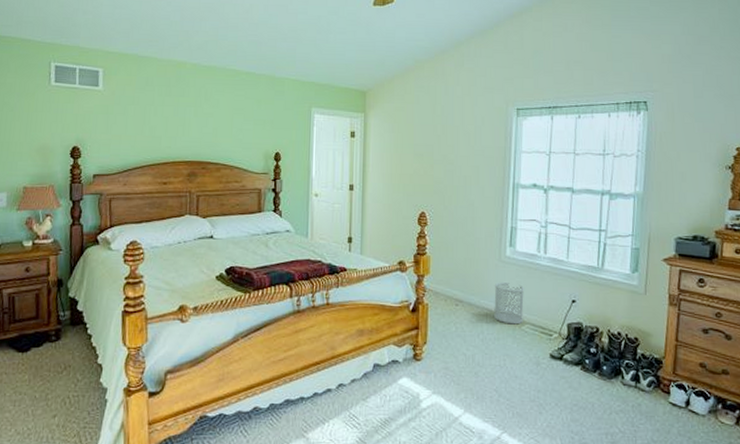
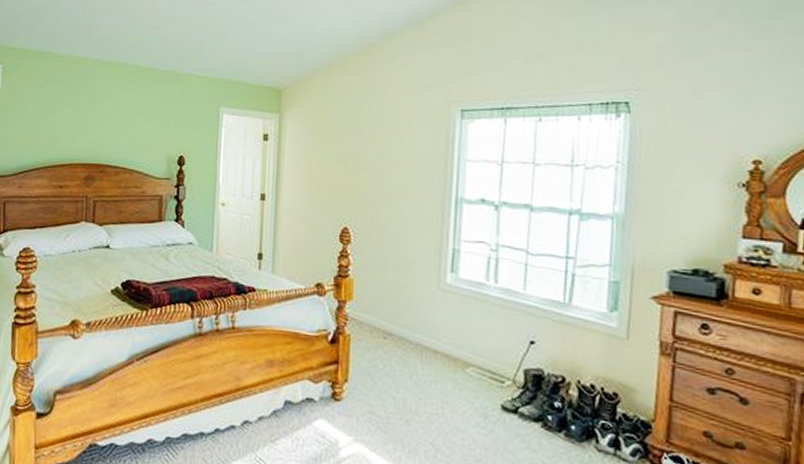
wastebasket: present [494,282,525,325] -> none [431,314,470,366]

